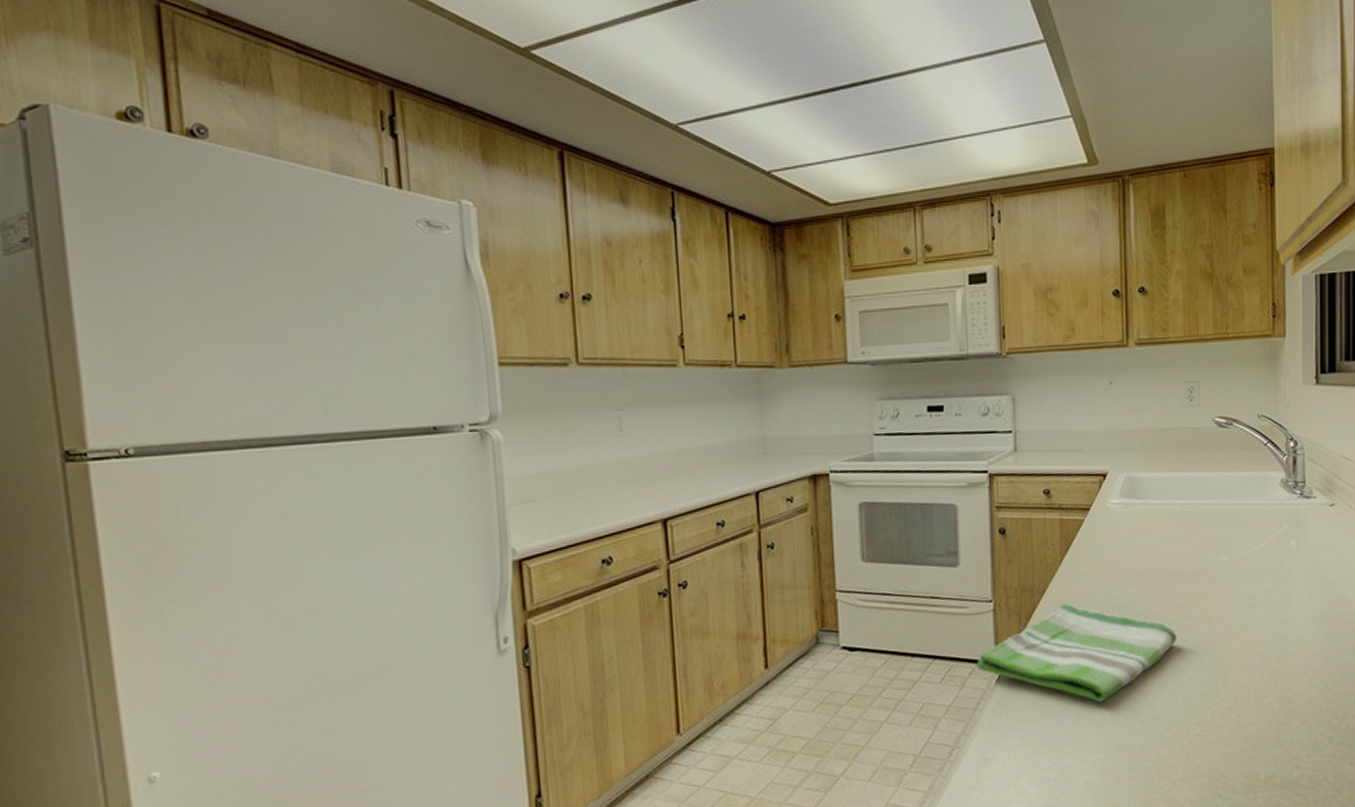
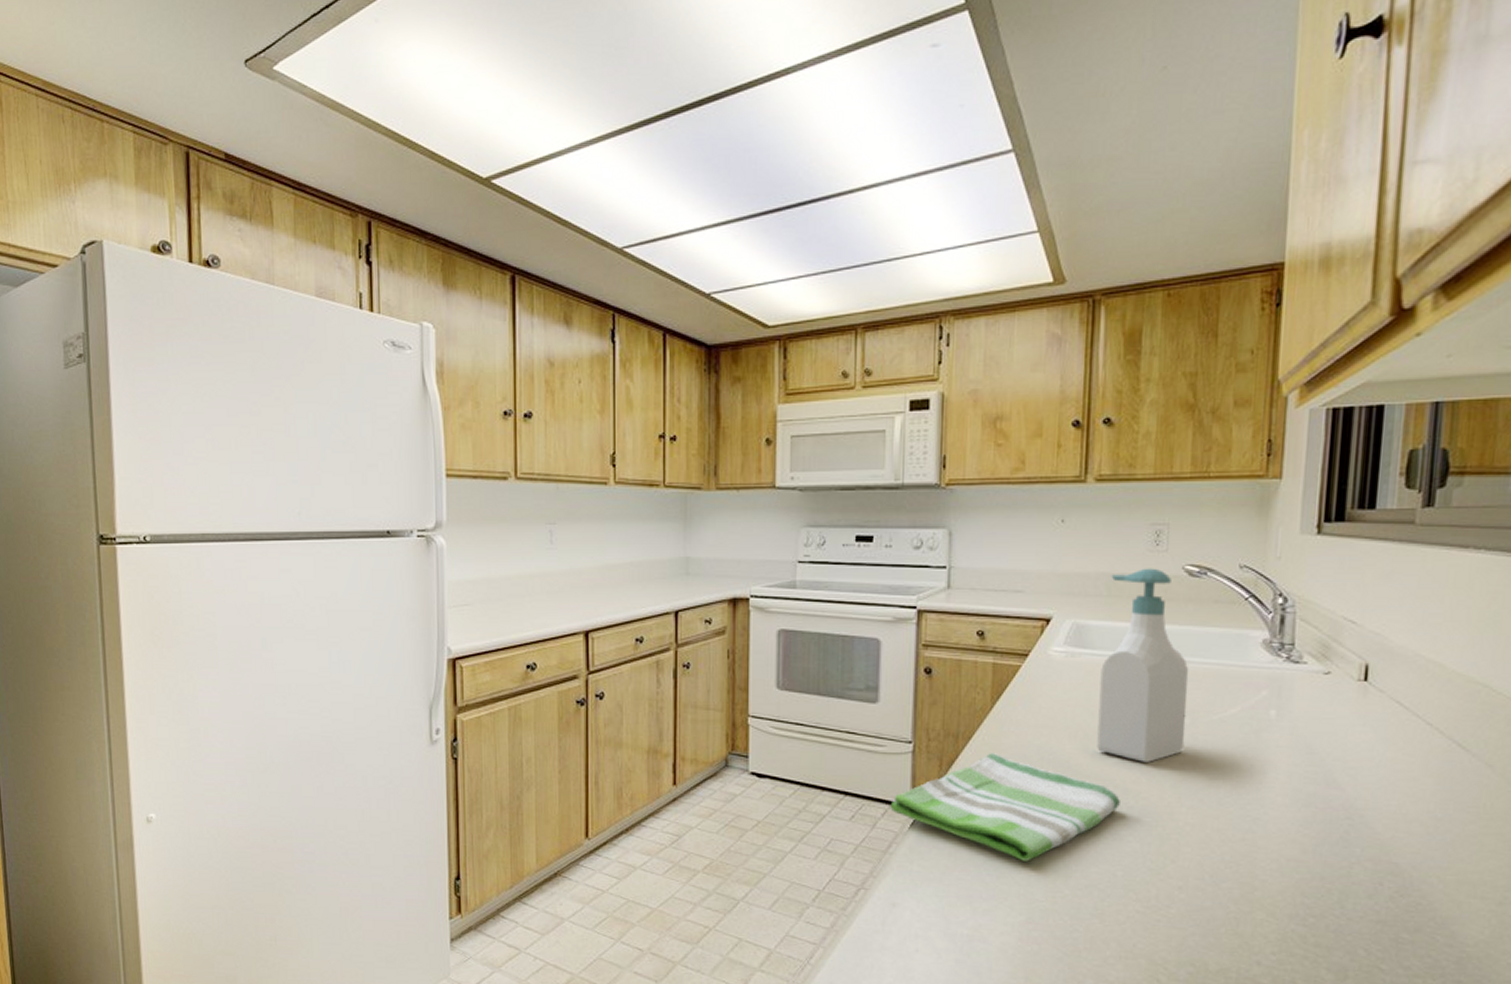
soap bottle: none [1152,421,1225,599] -> present [1097,568,1189,762]

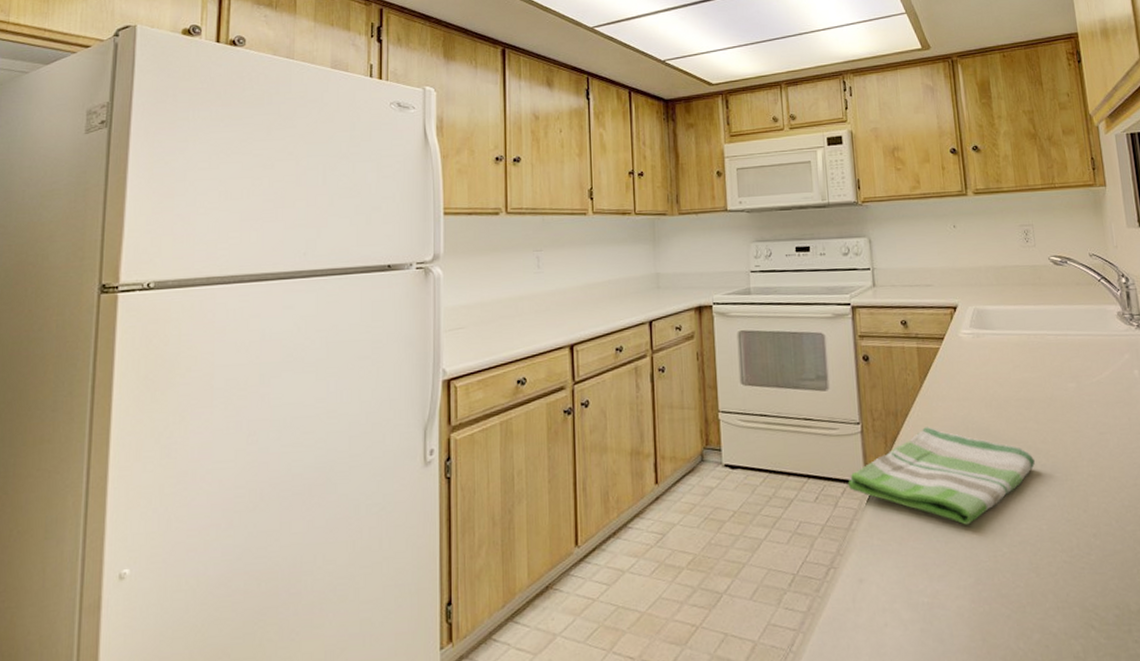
soap bottle: present [1097,568,1189,762] -> none [997,260,1076,424]

